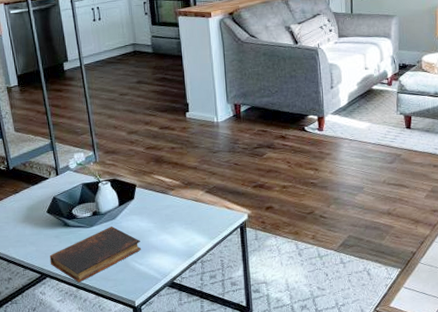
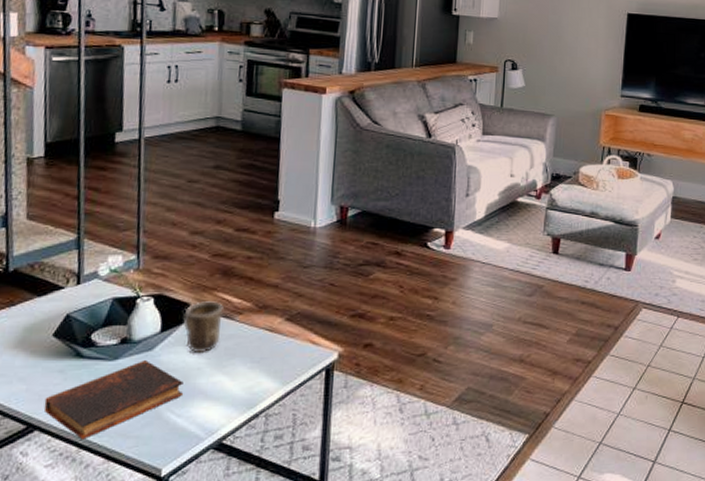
mug: none [133,182,161,220] -> present [183,301,223,354]

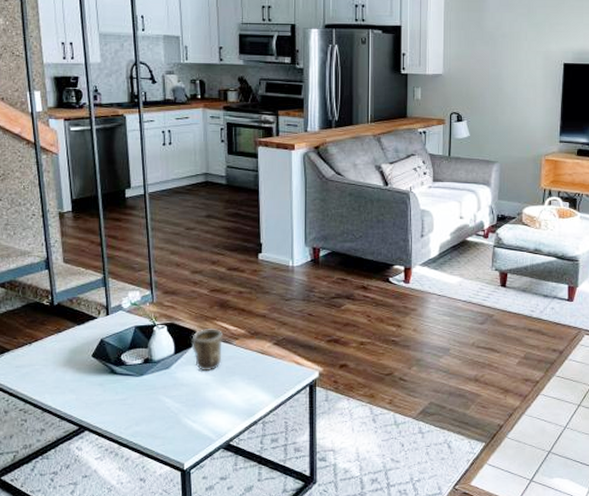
book: present [44,360,184,440] -> none [90,377,197,439]

